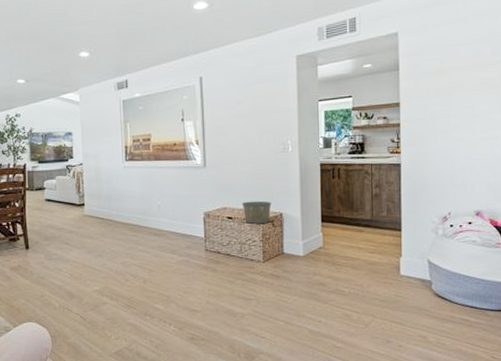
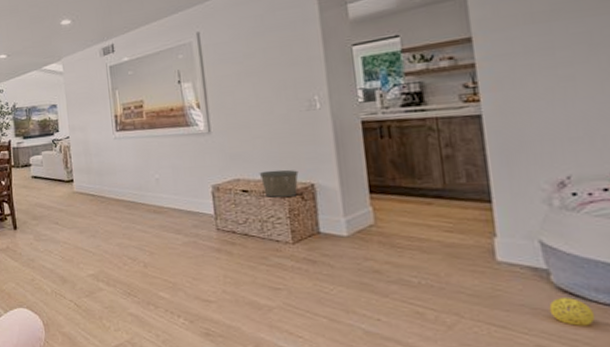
toy ball: none [429,301,455,321] -> present [549,298,596,326]

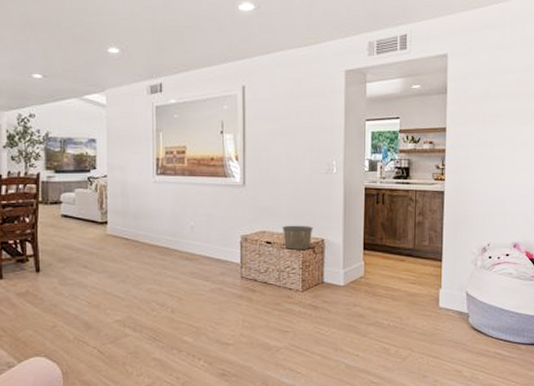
toy ball: present [549,298,596,326] -> none [465,334,490,355]

